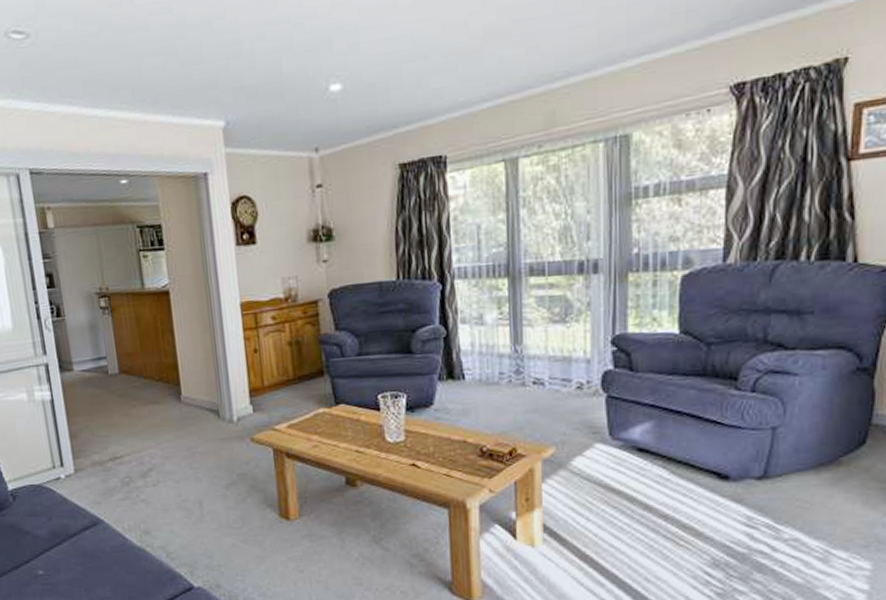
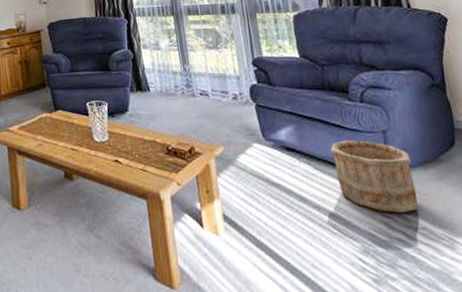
wooden bucket: none [697,438,802,523] -> present [330,140,419,213]

